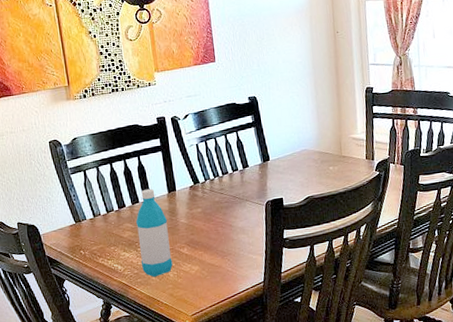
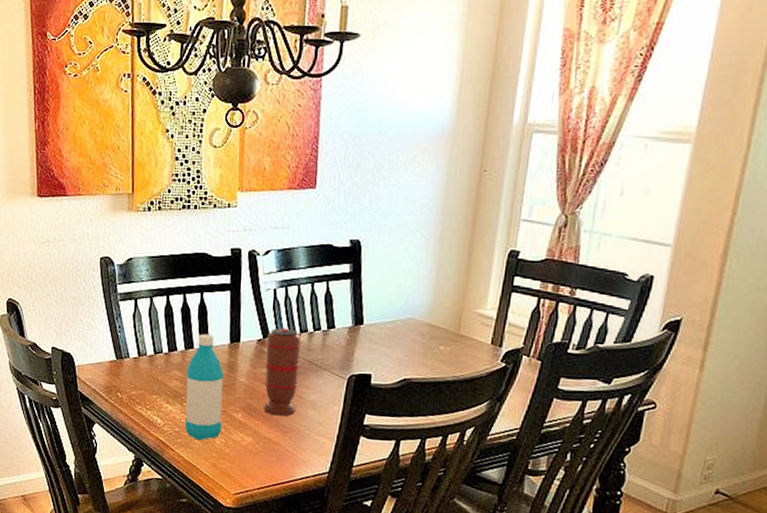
spice grinder: none [196,173,230,245] -> present [264,328,302,416]

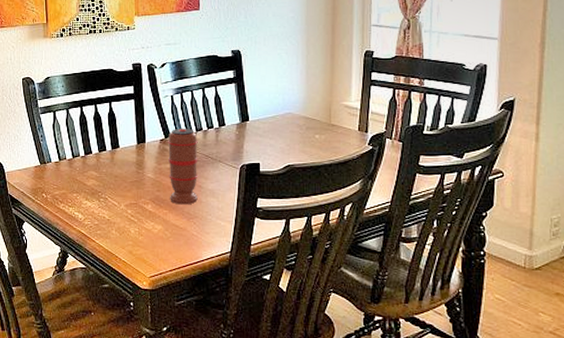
water bottle: present [185,333,223,441] -> none [100,137,135,231]

